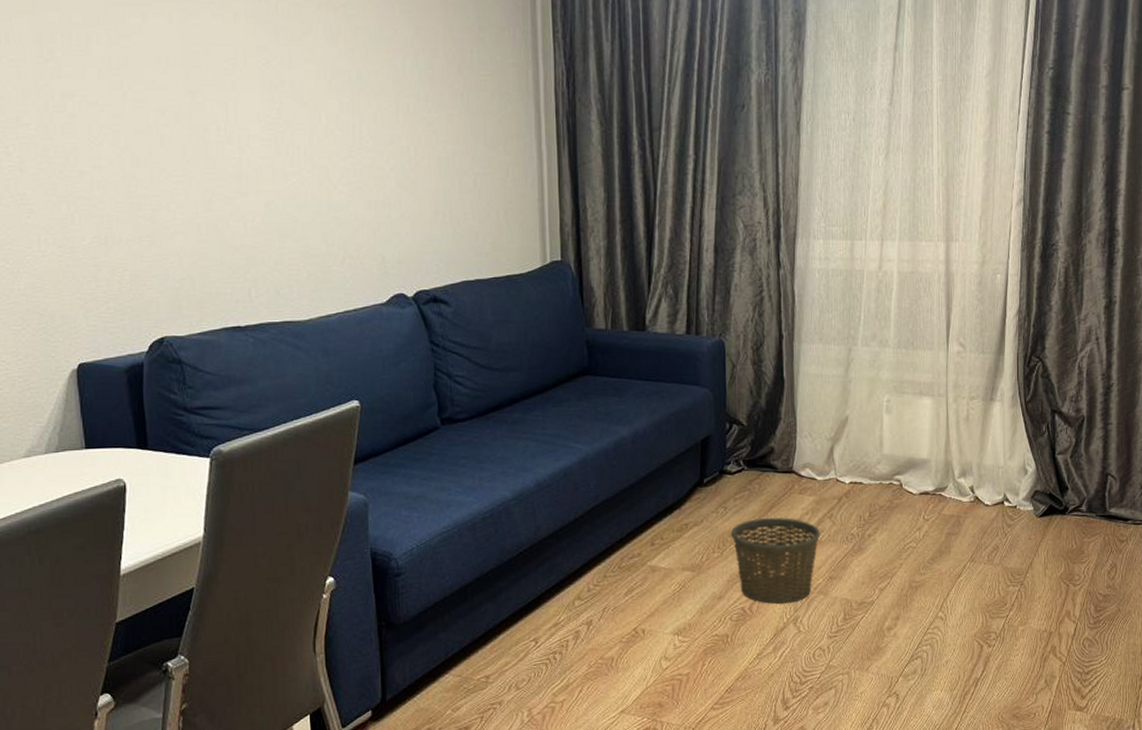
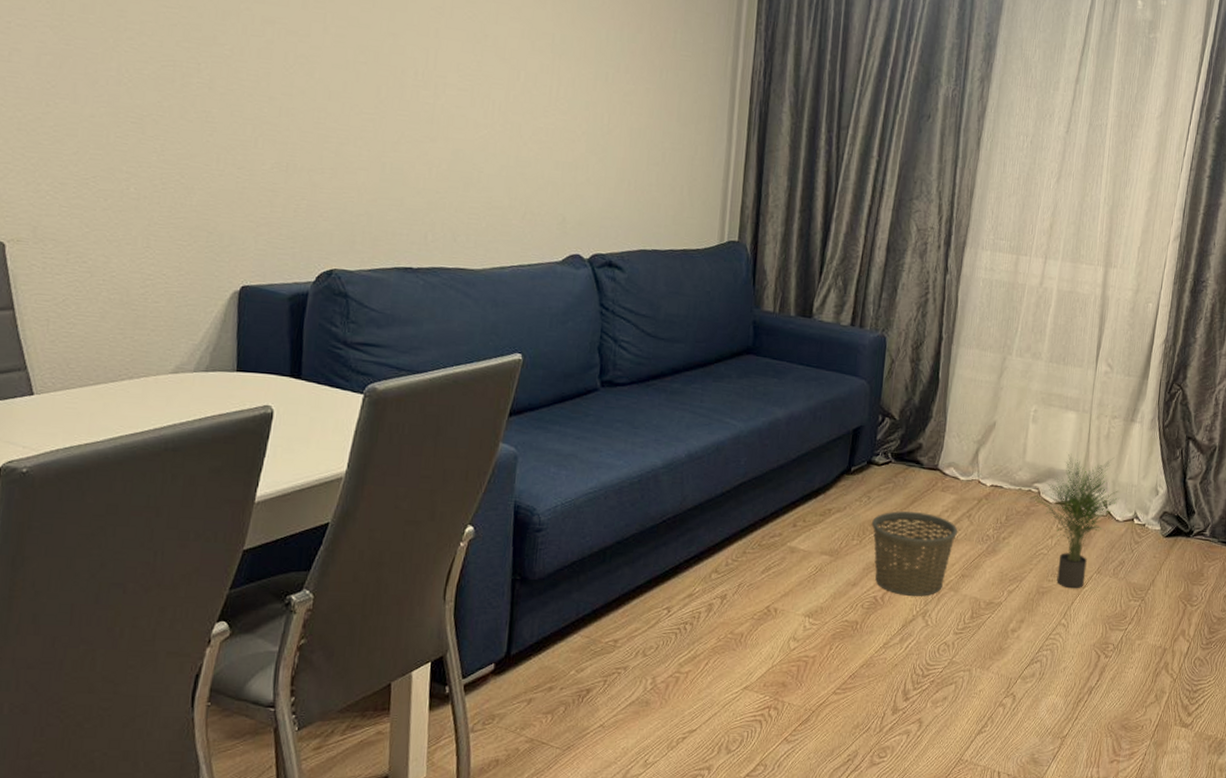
potted plant: none [891,440,987,579] -> present [1029,453,1120,588]

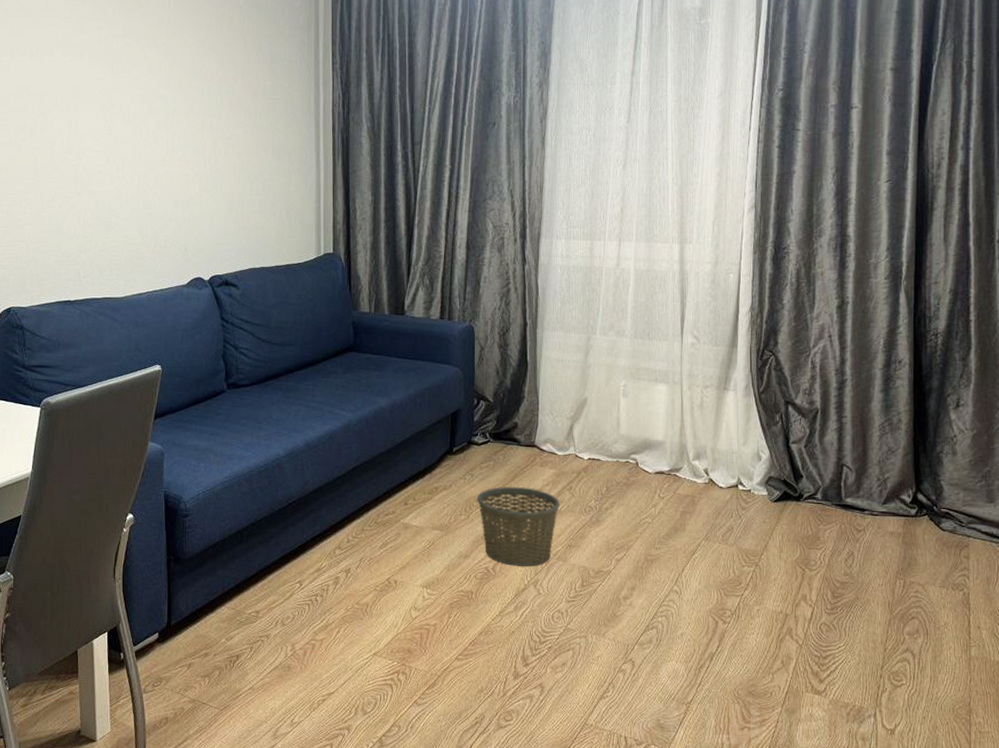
potted plant: present [1029,453,1120,588] -> none [627,424,721,555]

